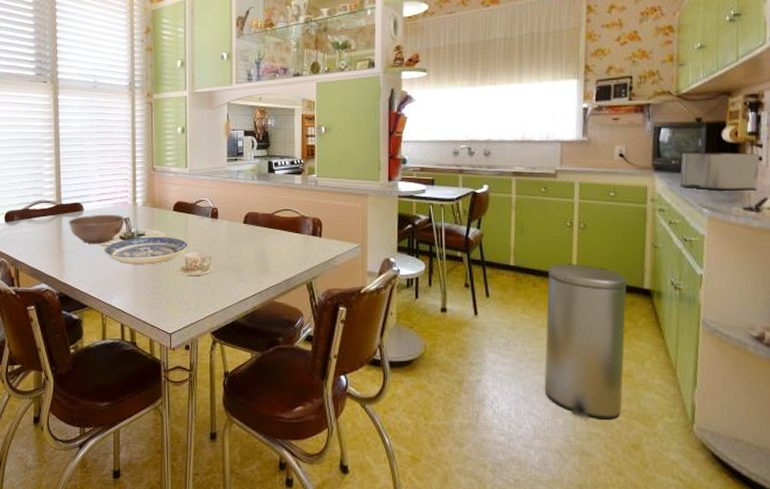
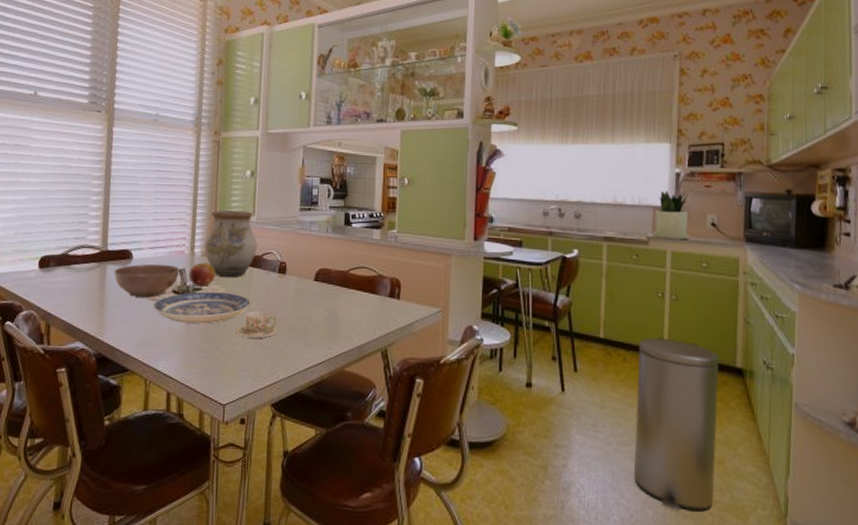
fruit: none [133,211,156,232] -> present [188,263,216,286]
vase: none [145,164,191,223] -> present [204,210,258,277]
planter: none [560,125,599,172] -> present [652,190,691,240]
toaster: present [679,152,760,191] -> none [771,225,849,267]

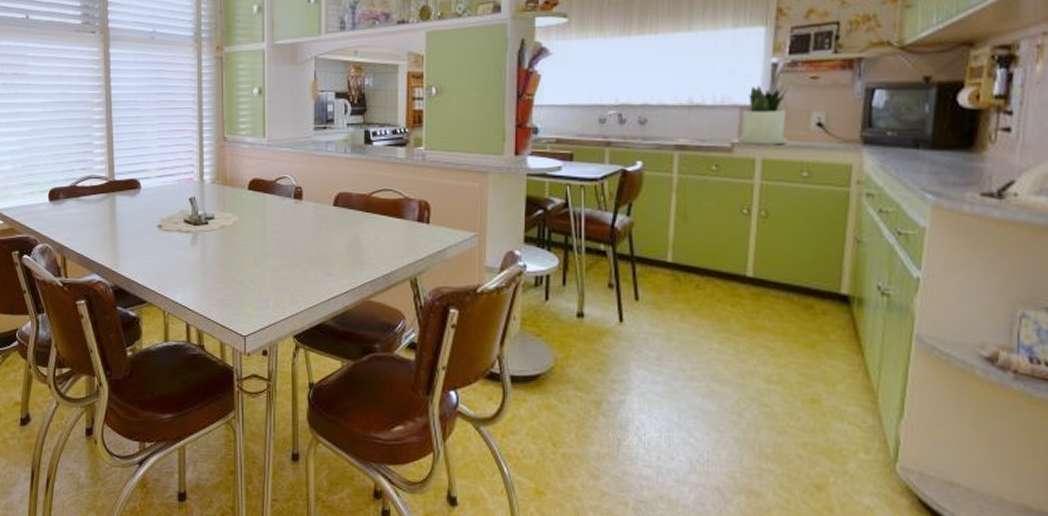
bowl: present [113,263,180,297] -> none [122,193,190,228]
plate: present [153,291,250,324] -> none [165,221,266,254]
fruit: present [188,263,216,286] -> none [199,190,228,215]
vase: present [204,210,258,277] -> none [214,133,270,204]
teacup: present [236,311,278,339] -> none [252,240,297,269]
pedal bin: present [633,337,719,512] -> none [705,261,819,454]

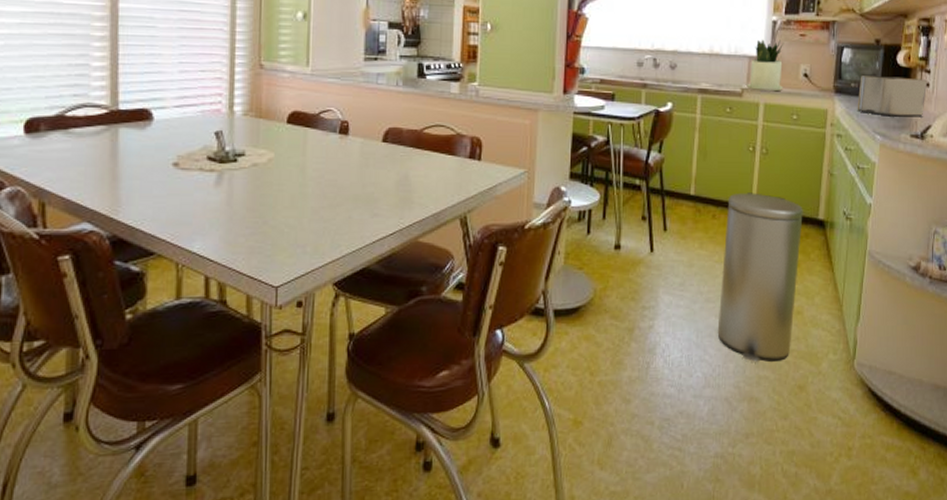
pedal bin: none [705,261,819,454] -> present [717,192,803,363]
toaster: none [896,121,1009,171] -> present [857,76,928,117]

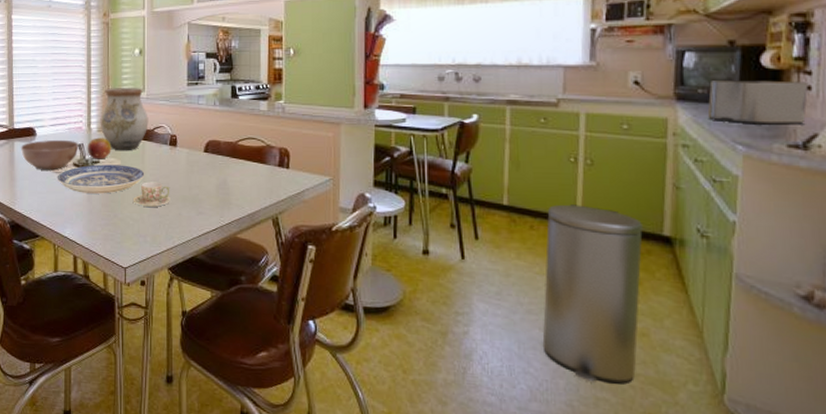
bowl: none [128,125,216,166] -> present [20,139,79,170]
plate: none [182,158,306,195] -> present [57,164,145,194]
fruit: none [227,123,262,151] -> present [87,137,111,159]
vase: none [247,60,313,139] -> present [100,88,149,150]
teacup: none [289,178,340,211] -> present [133,181,172,208]
planter: present [746,39,784,92] -> none [563,48,609,101]

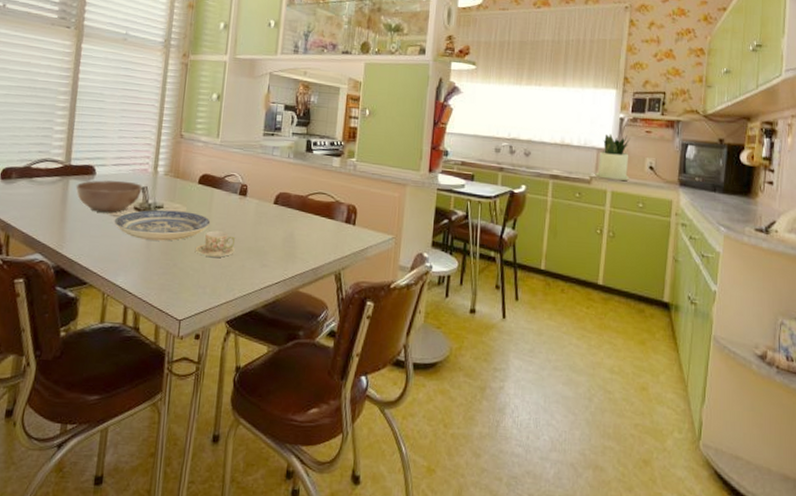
fruit: present [87,137,111,159] -> none [150,181,178,205]
vase: present [100,88,149,150] -> none [168,131,220,197]
pedal bin: present [542,204,643,385] -> none [564,271,648,434]
planter: none [563,48,609,101] -> present [595,134,631,182]
toaster: present [707,80,809,125] -> none [701,171,772,213]

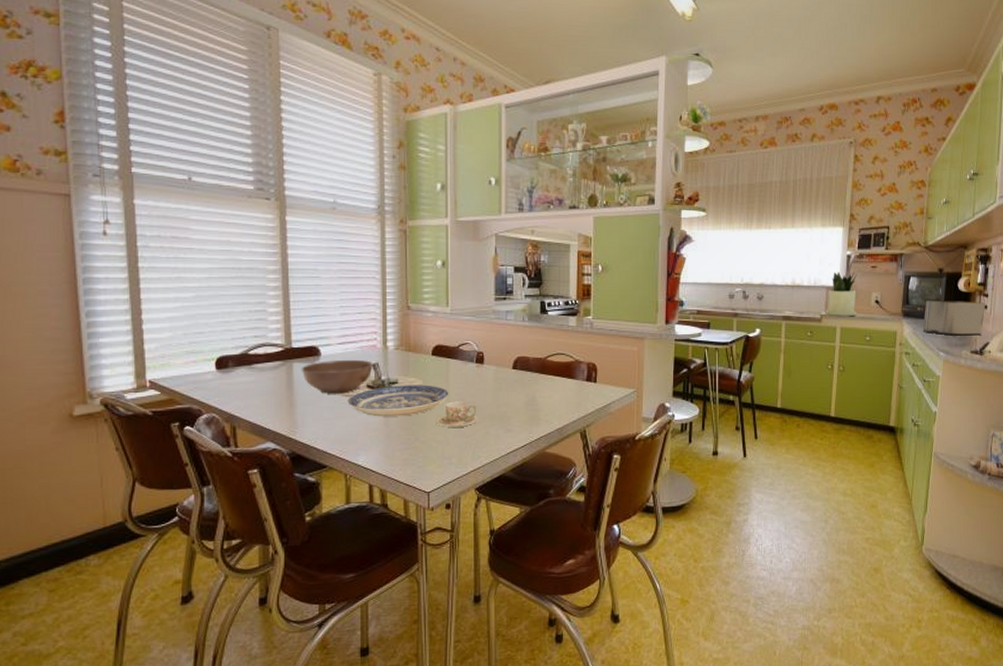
toaster: none [701,171,772,213] -> present [923,301,986,336]

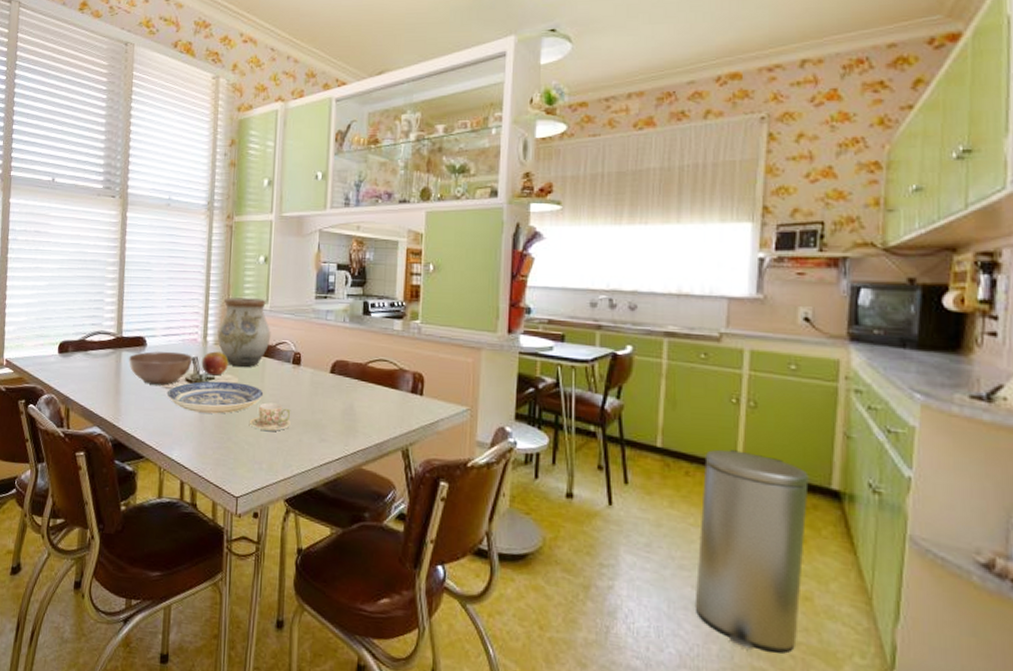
fruit: none [383,356,411,380] -> present [201,351,229,376]
vase: none [398,302,453,369] -> present [217,297,271,367]
pedal bin: none [803,404,876,550] -> present [694,449,809,654]
planter: present [825,271,858,317] -> none [726,278,776,338]
toaster: present [923,301,986,336] -> none [883,321,995,375]

